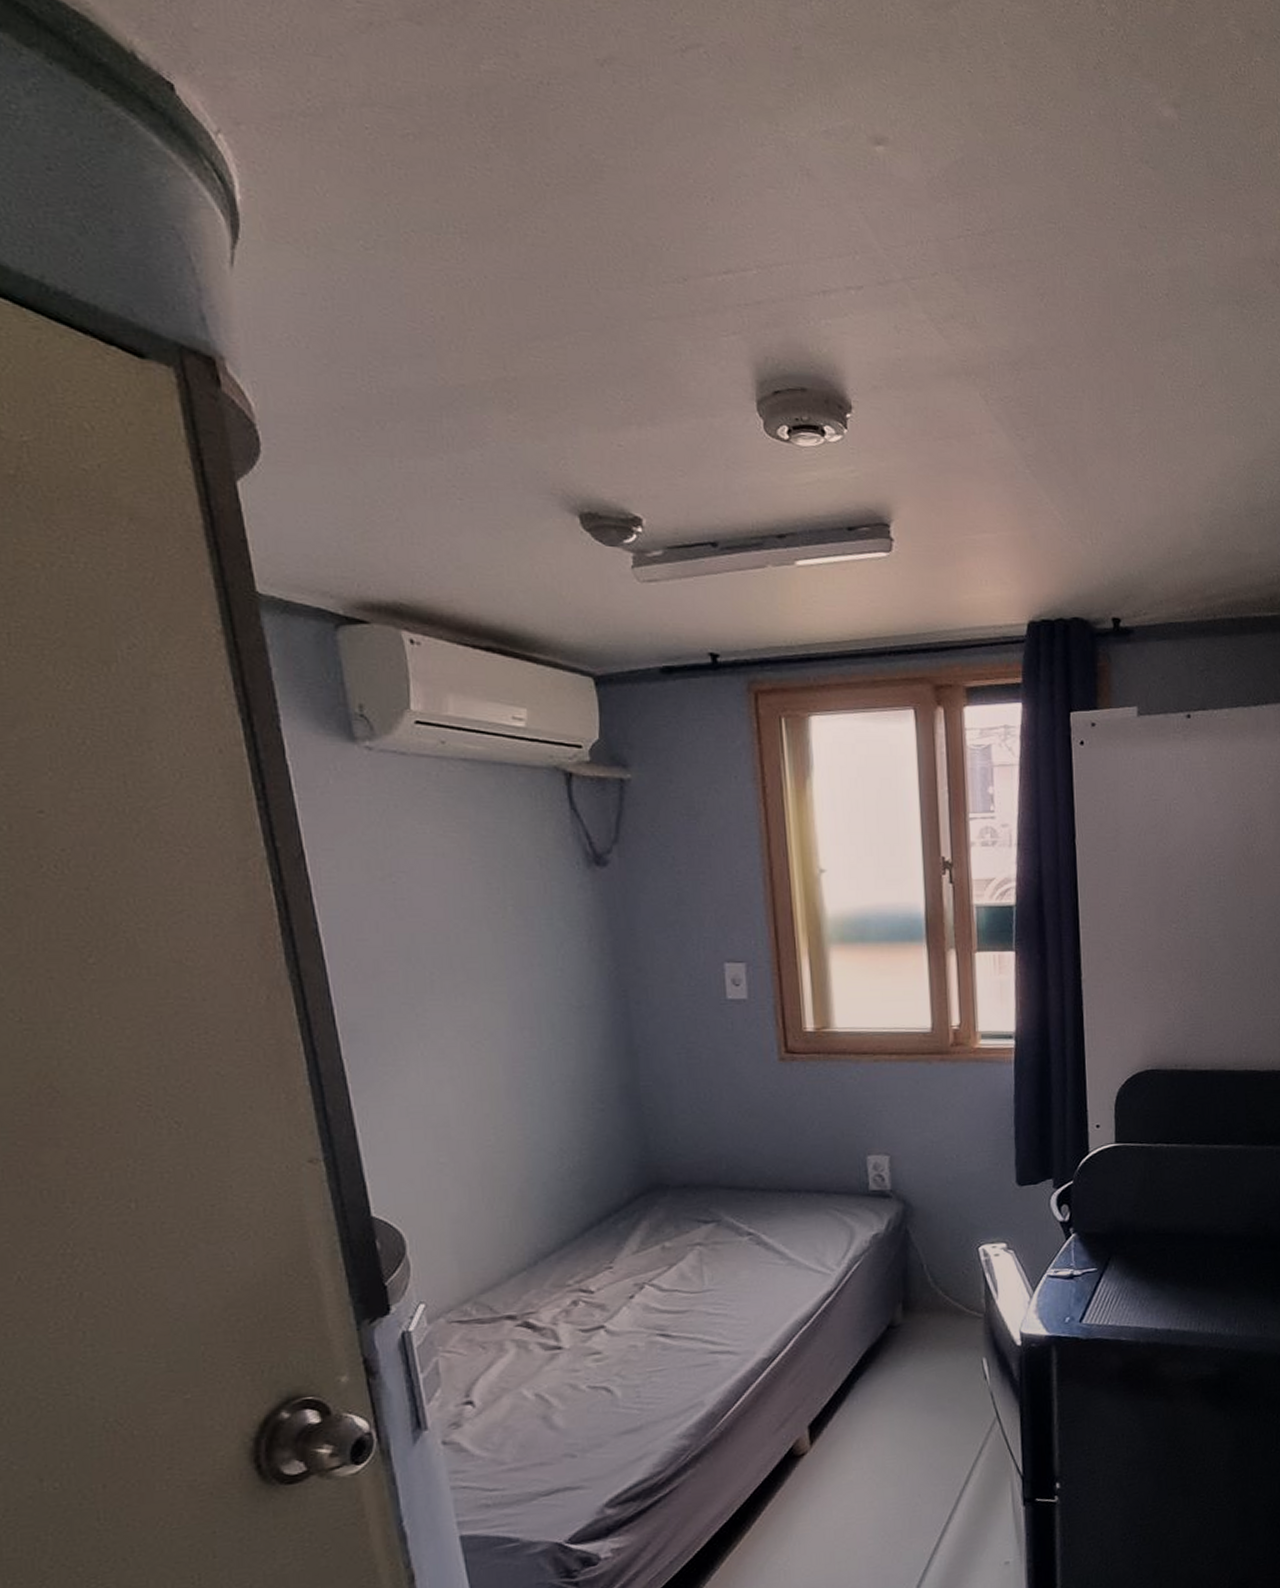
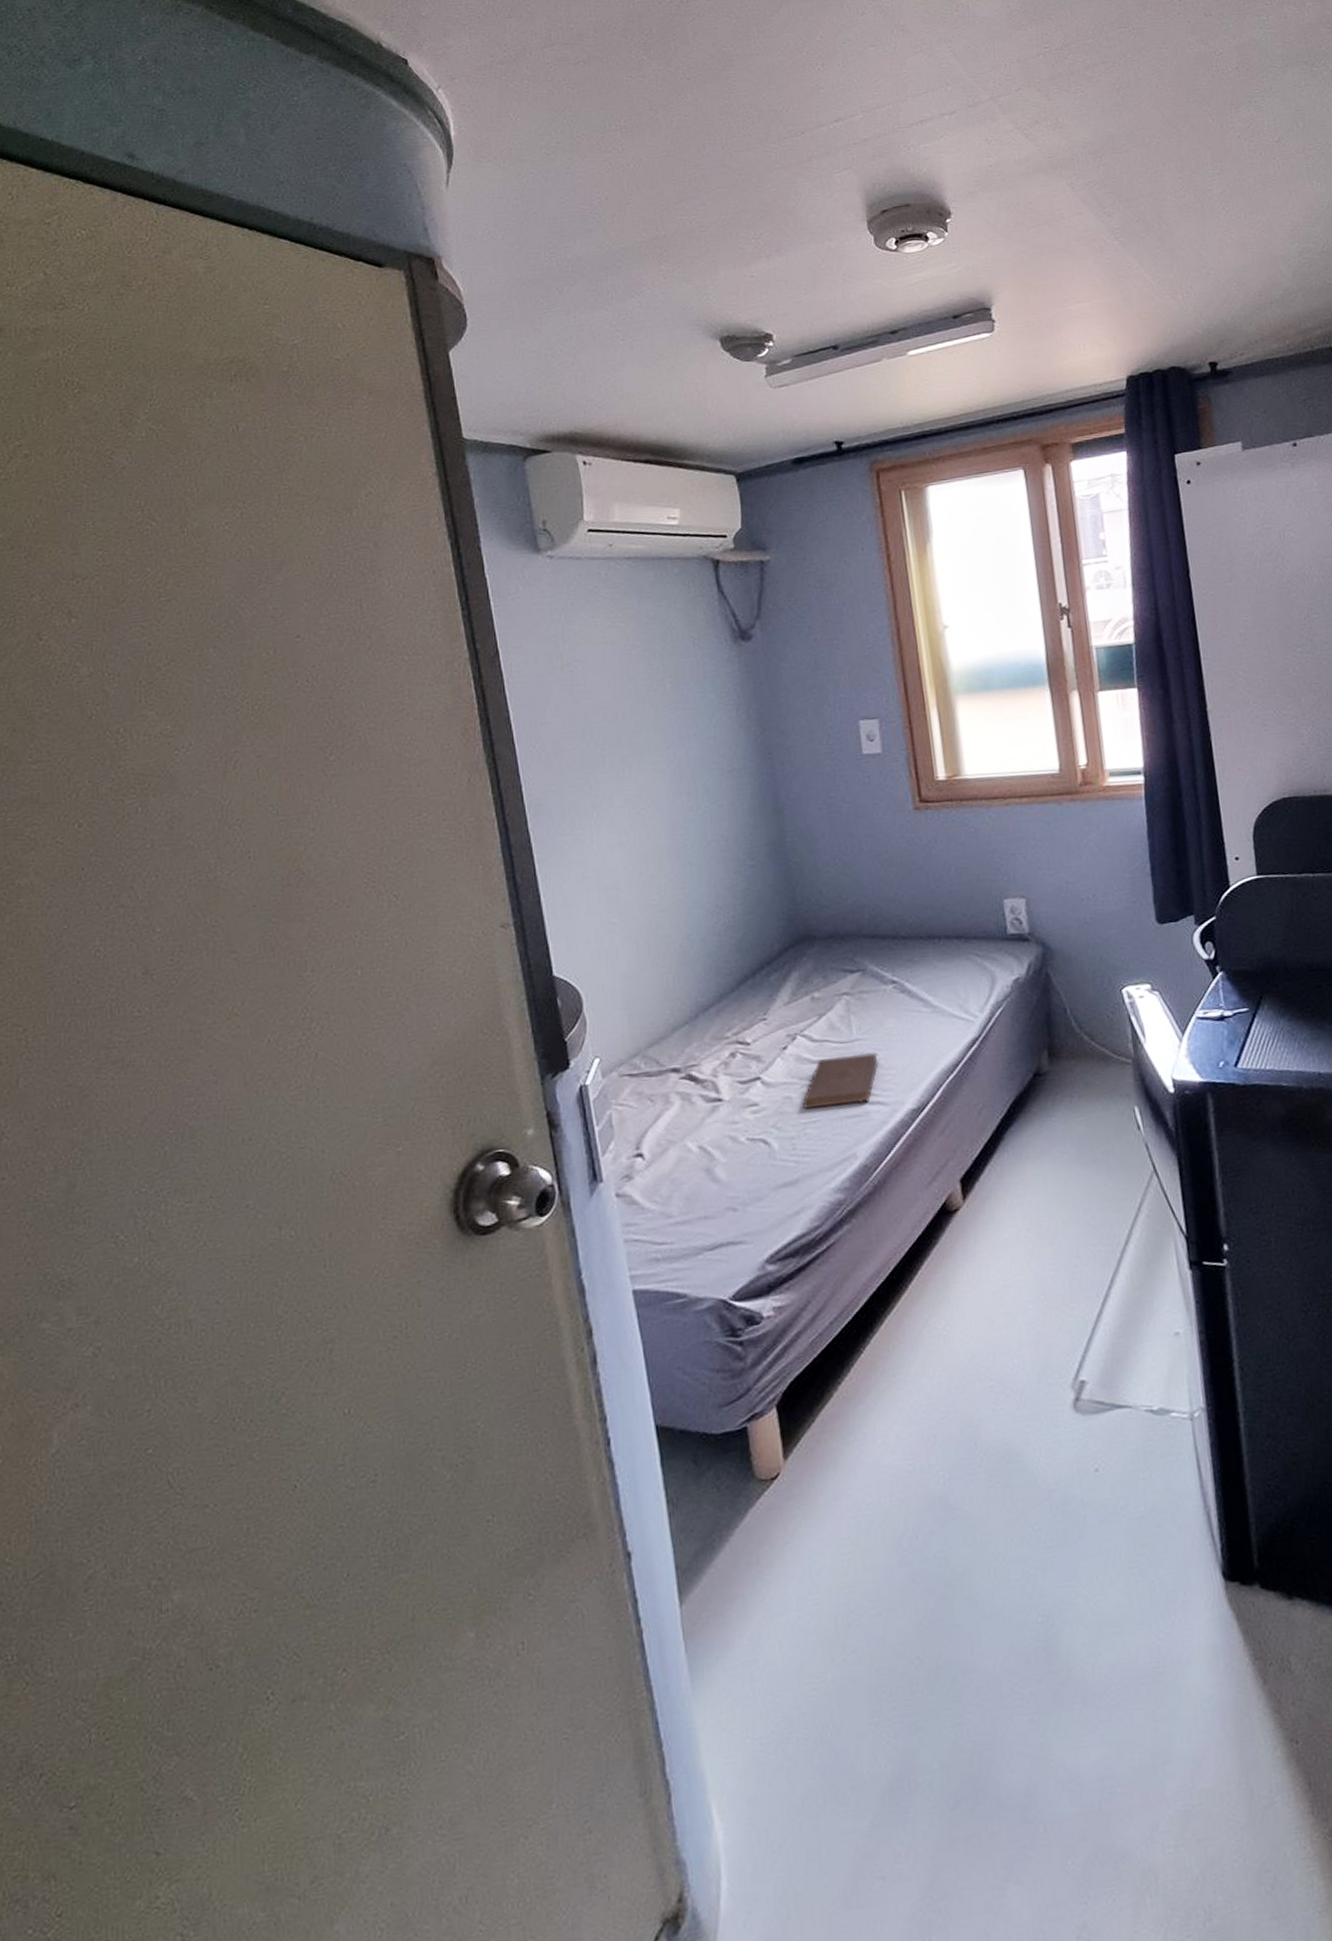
book: none [650,1302,730,1358] -> present [803,1052,879,1110]

